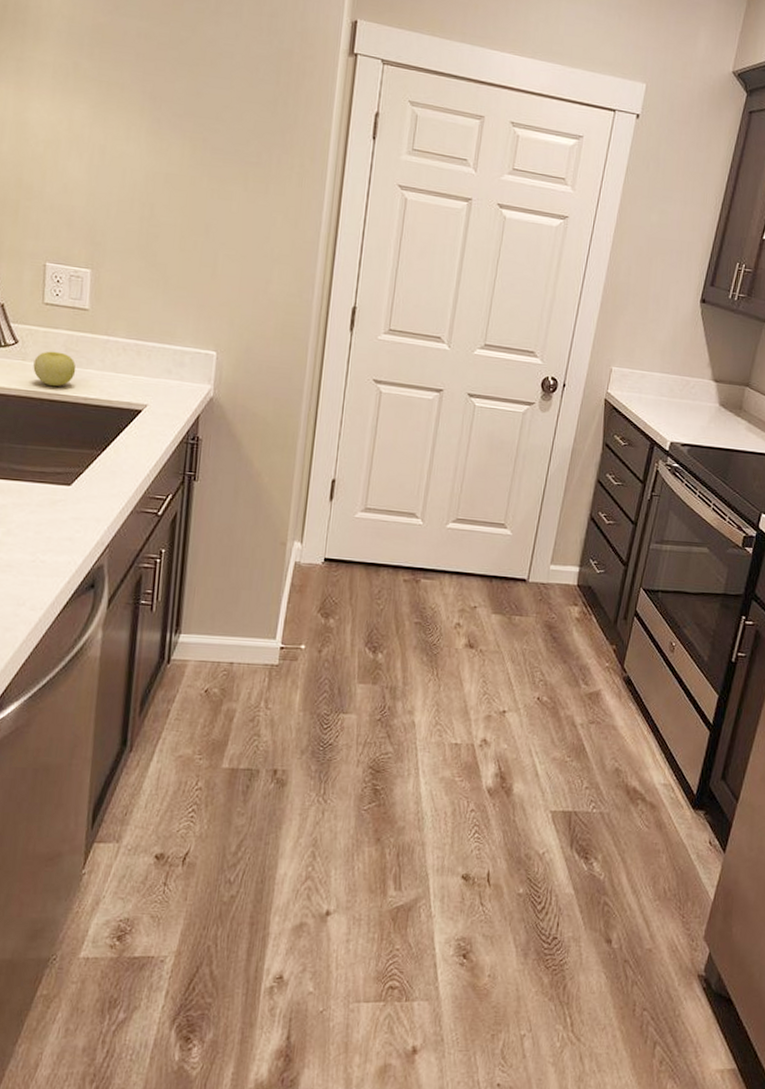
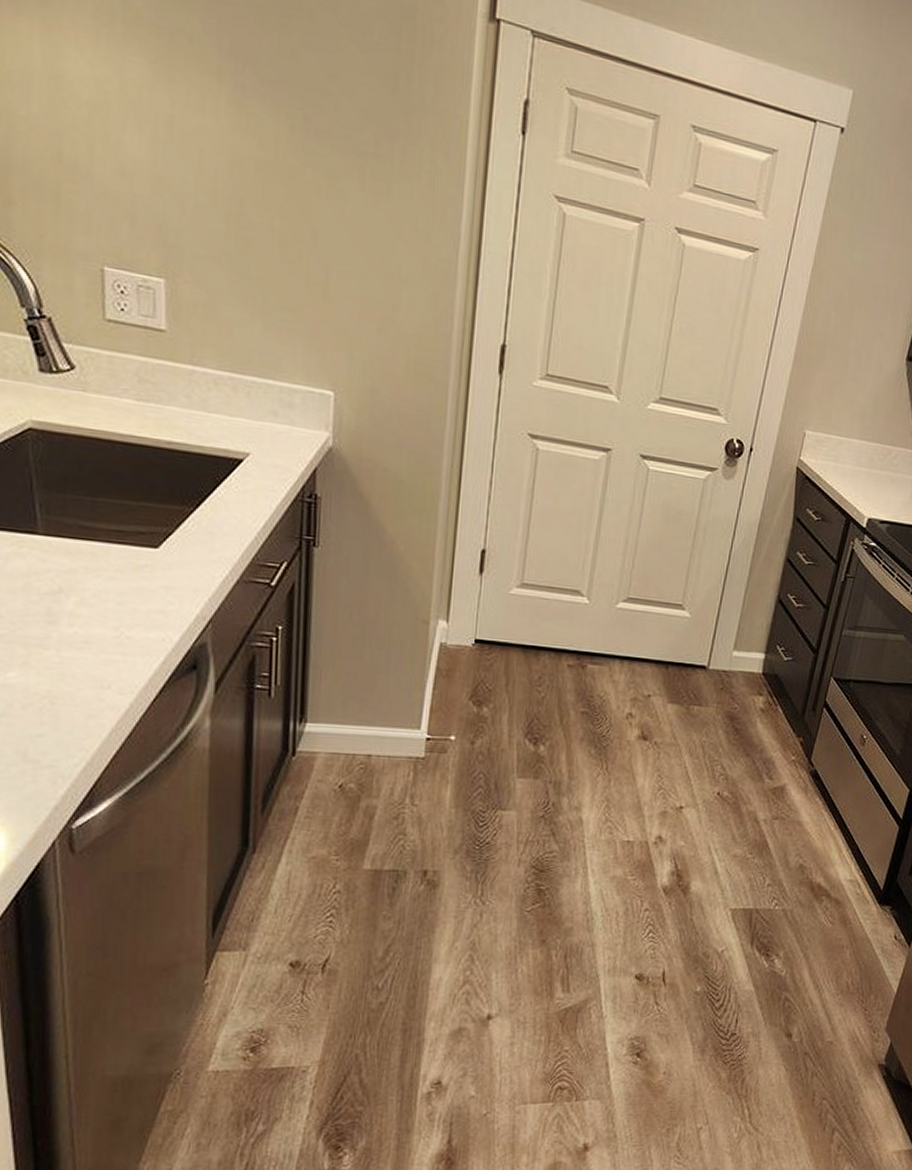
apple: present [33,351,76,387] -> none [97,381,155,426]

